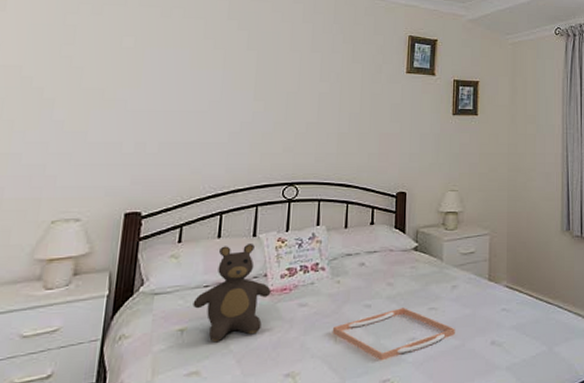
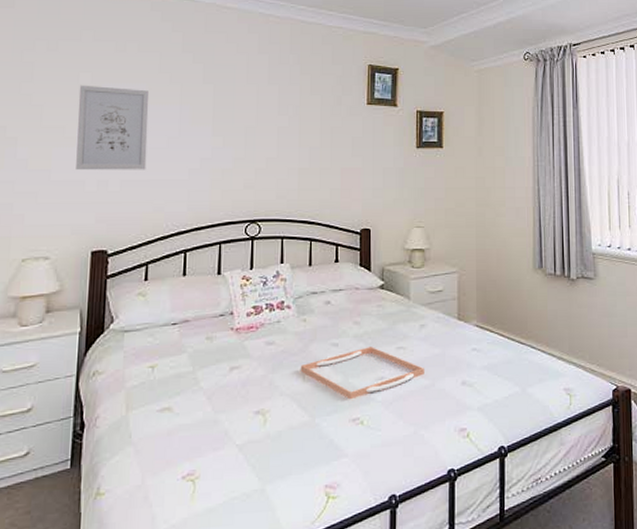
wall art: none [114,48,193,133] -> present [76,85,150,171]
teddy bear: present [193,244,271,341] -> none [162,282,238,378]

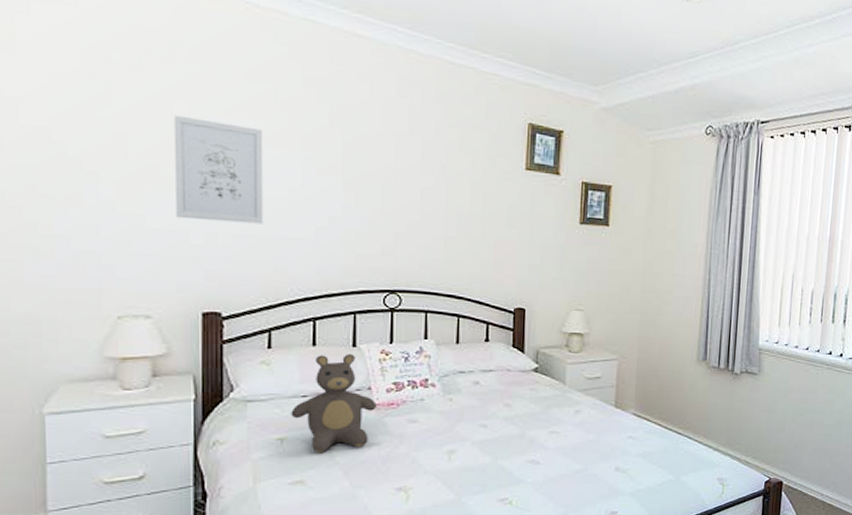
teddy bear: none [162,282,238,378] -> present [291,354,377,452]
serving tray: present [300,347,424,400] -> none [445,430,577,481]

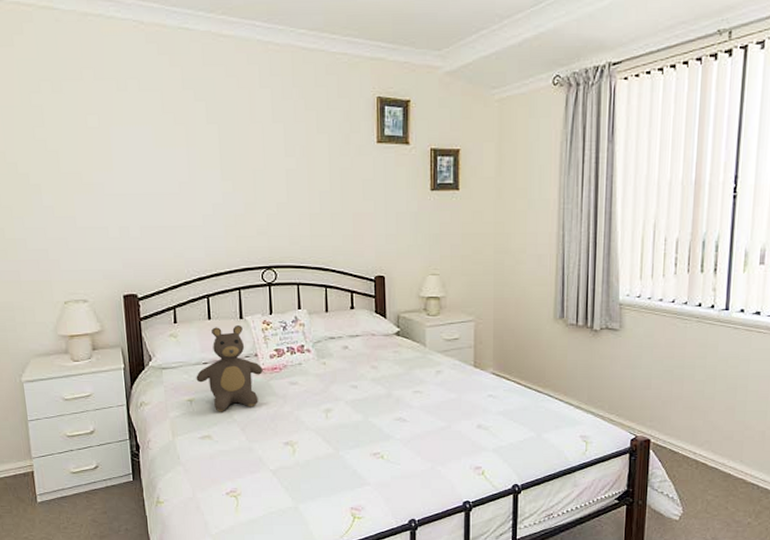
wall art: present [173,114,264,225] -> none [88,128,163,217]

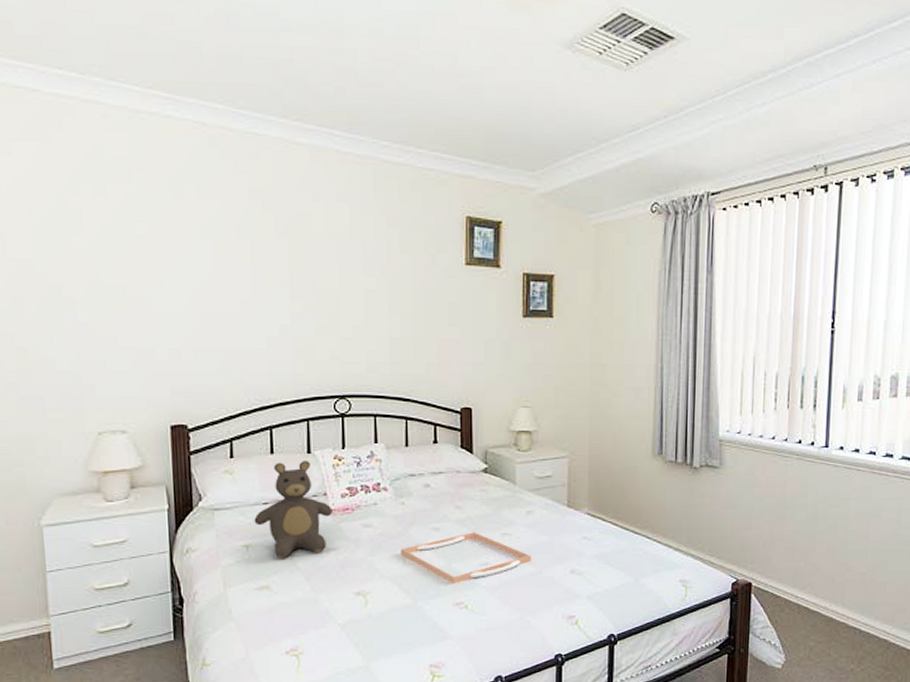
serving tray: none [322,390,441,437] -> present [400,532,531,585]

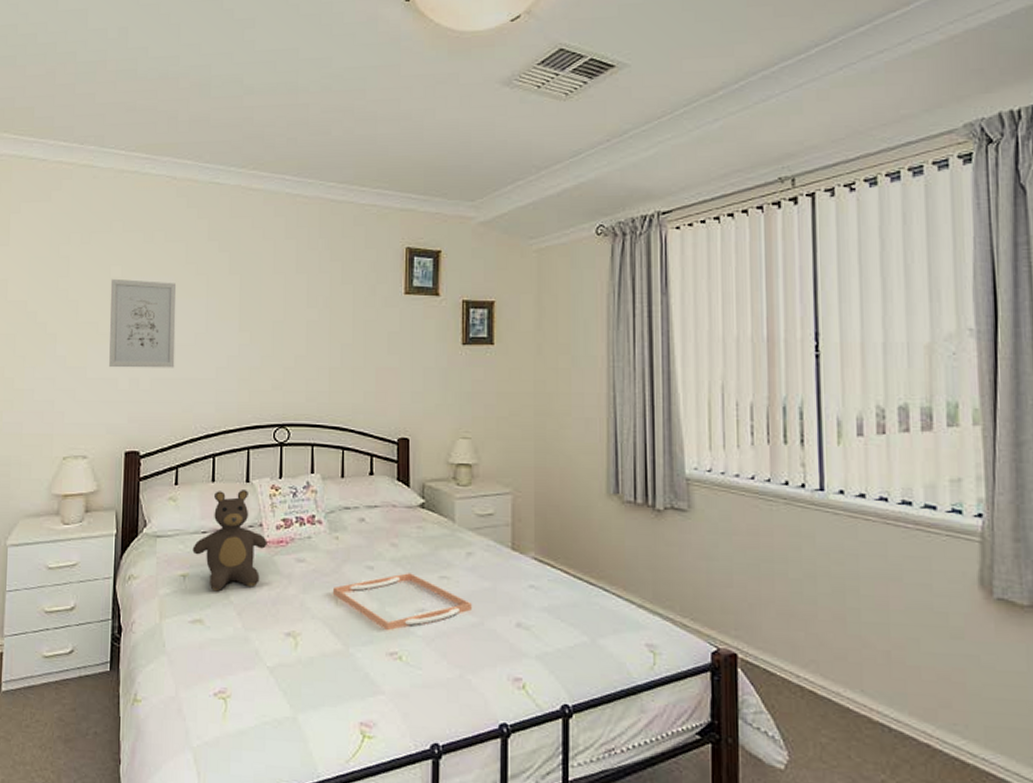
wall art: none [136,237,221,338] -> present [109,278,177,368]

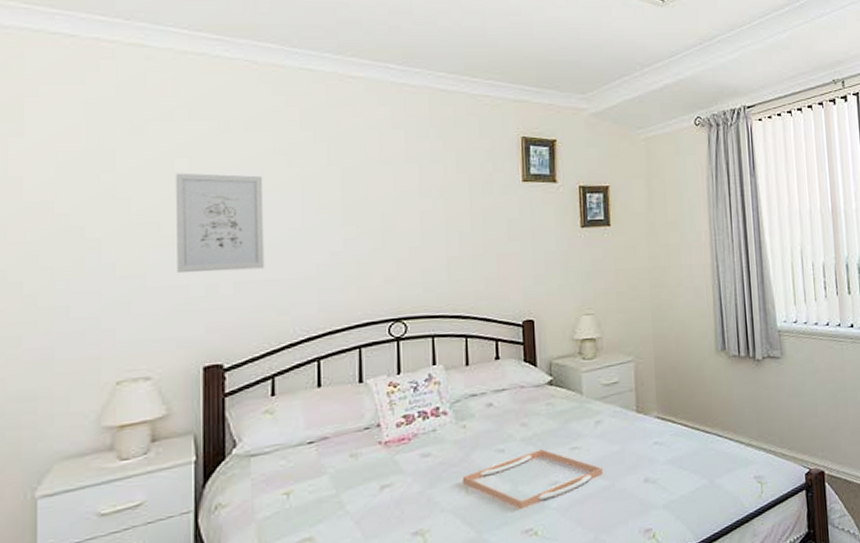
teddy bear: present [192,490,267,590] -> none [297,391,387,503]

